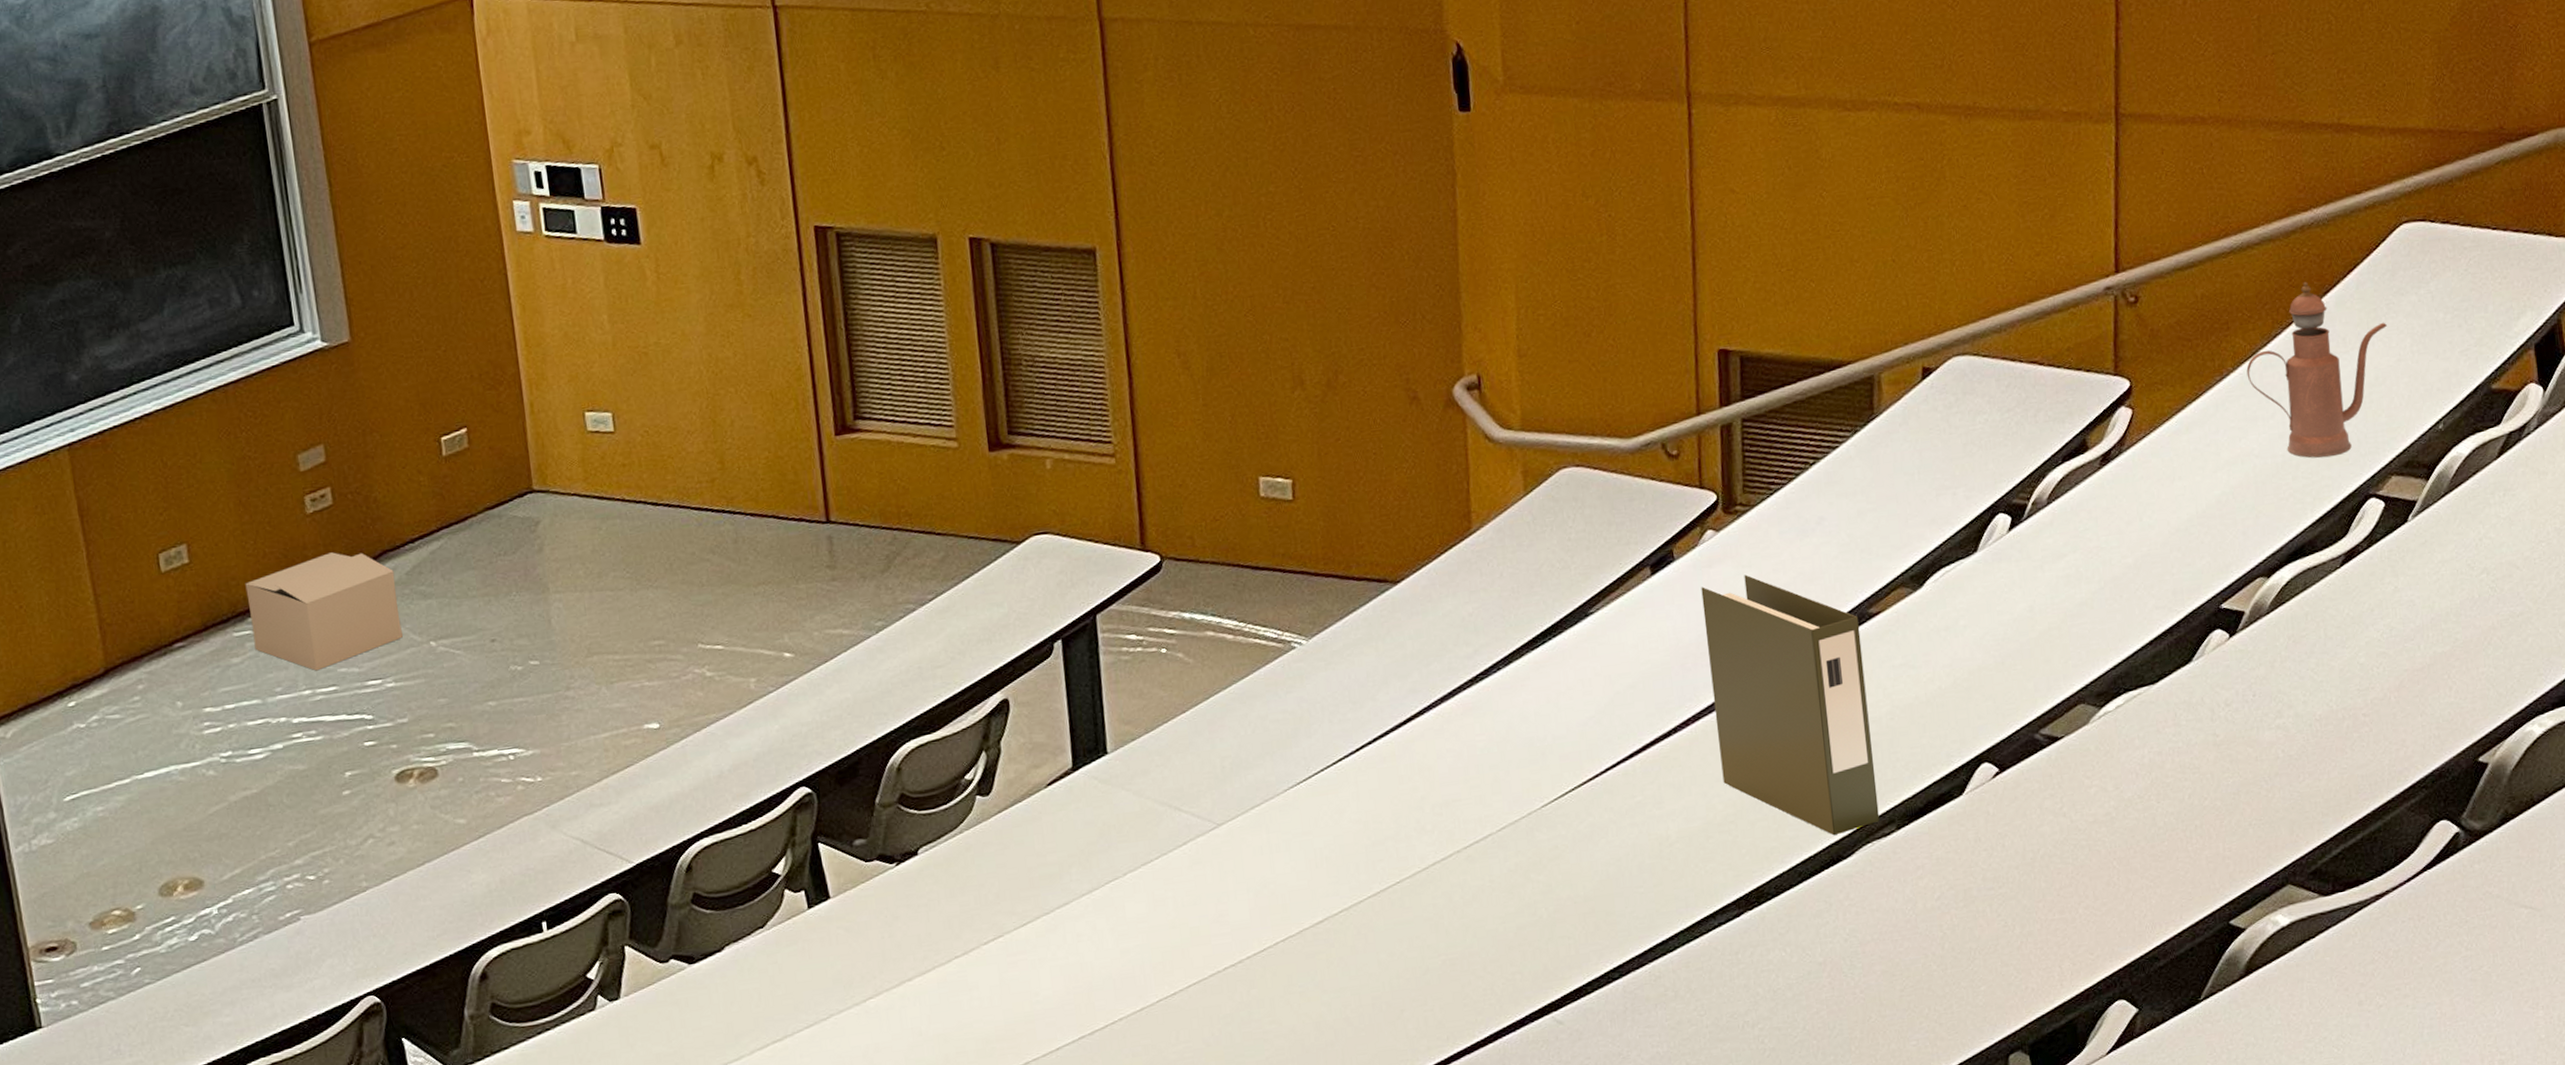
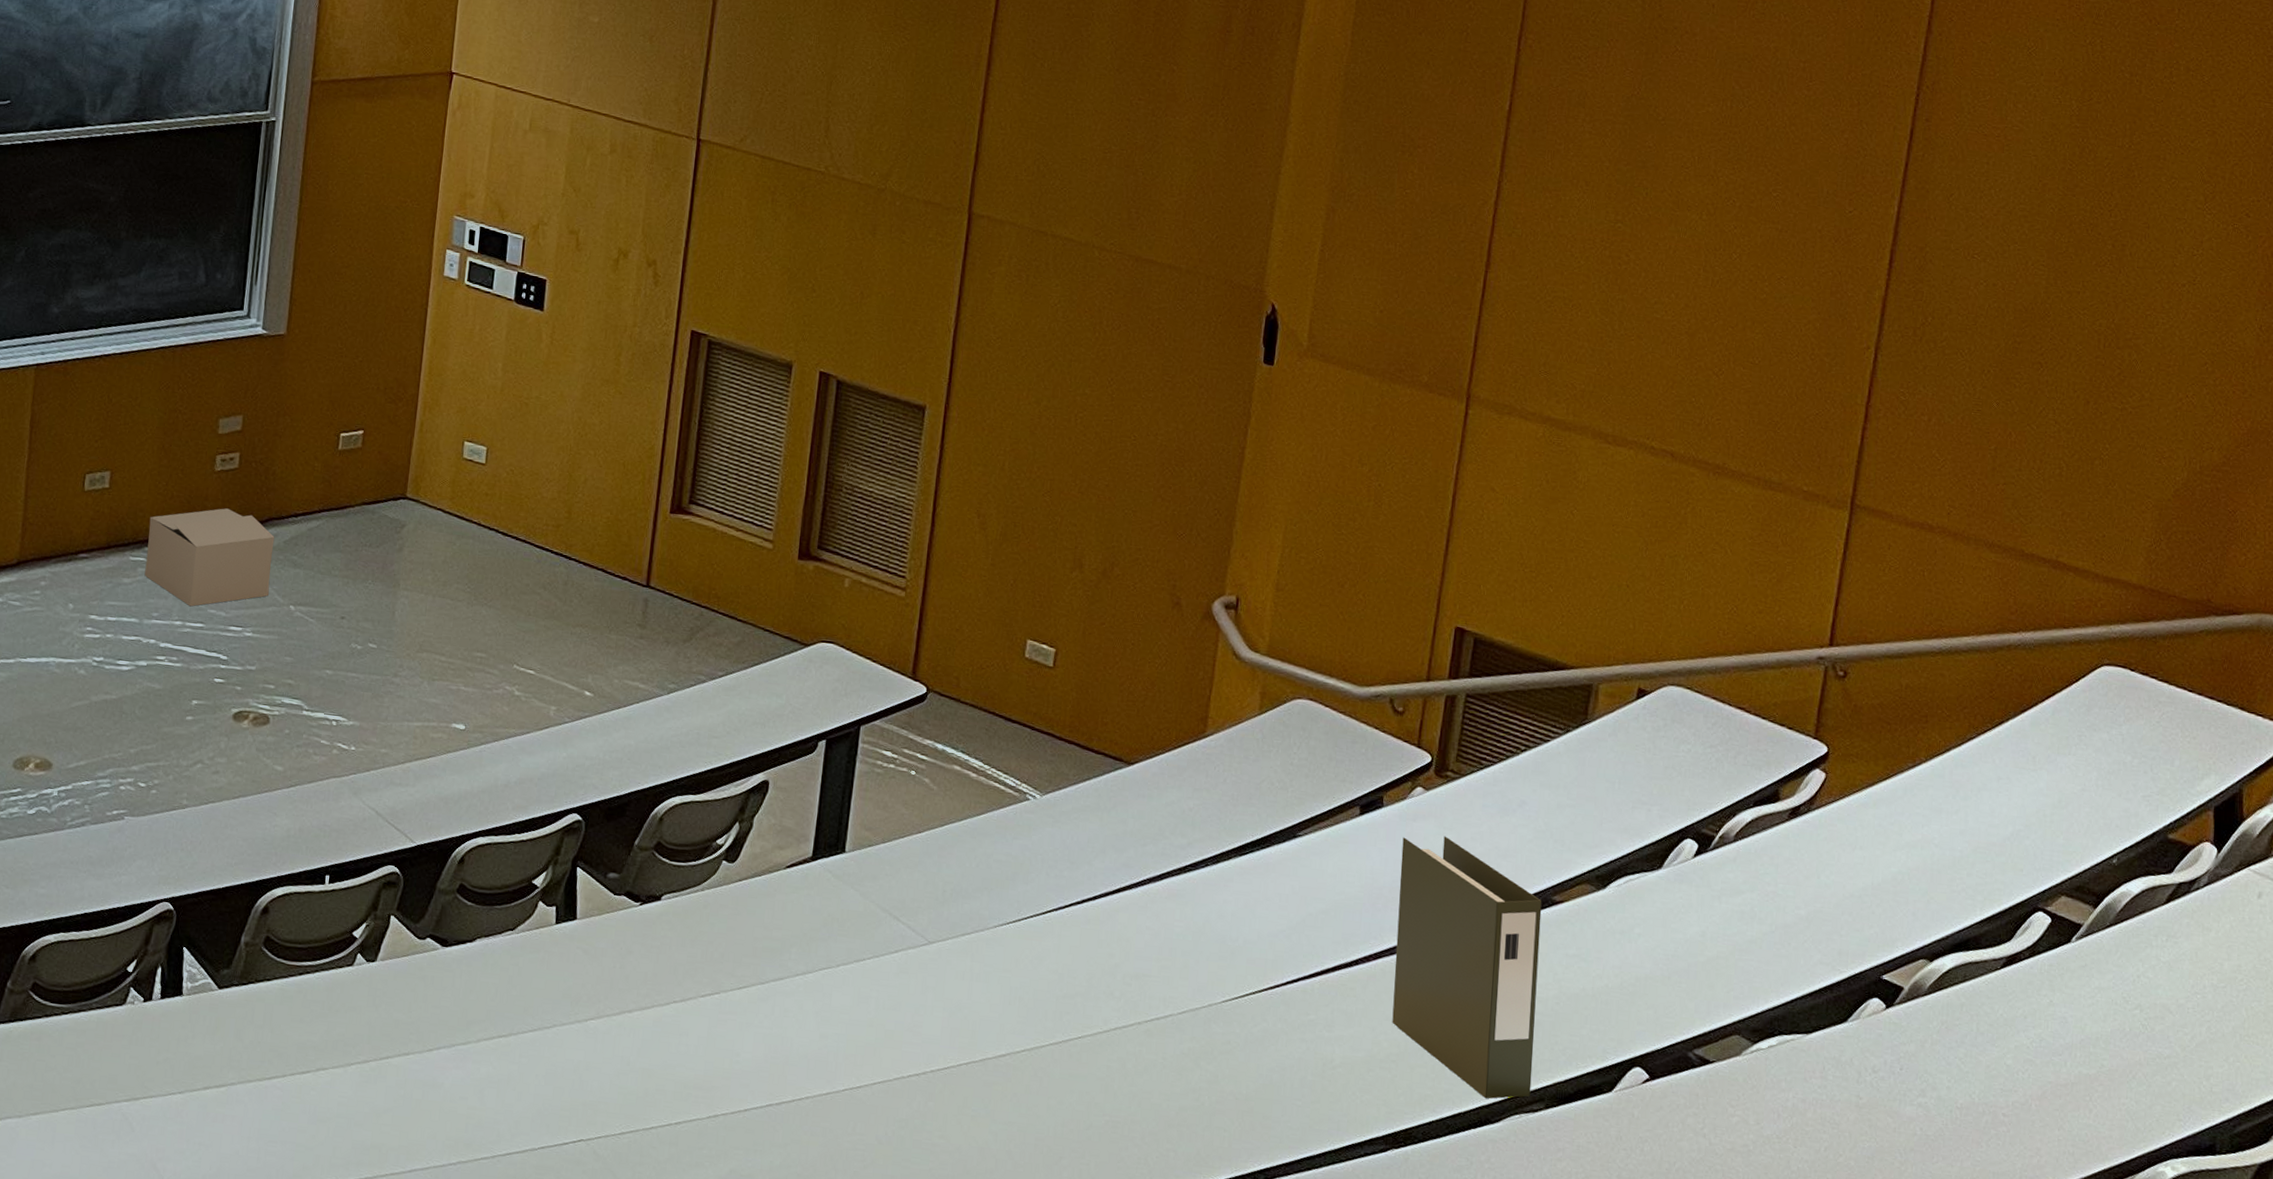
coffeepot: present [2246,281,2387,459] -> none [1938,696,2076,865]

